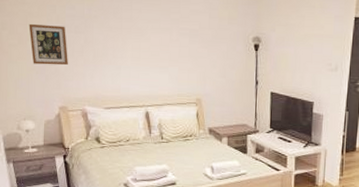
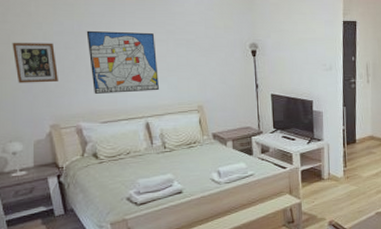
wall art: none [95,15,161,81] -> present [86,30,159,94]

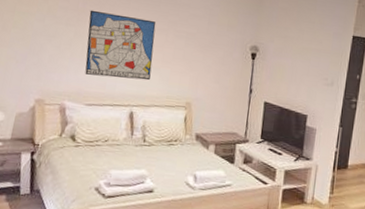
picture frame: present [12,42,58,83] -> none [14,11,56,57]

